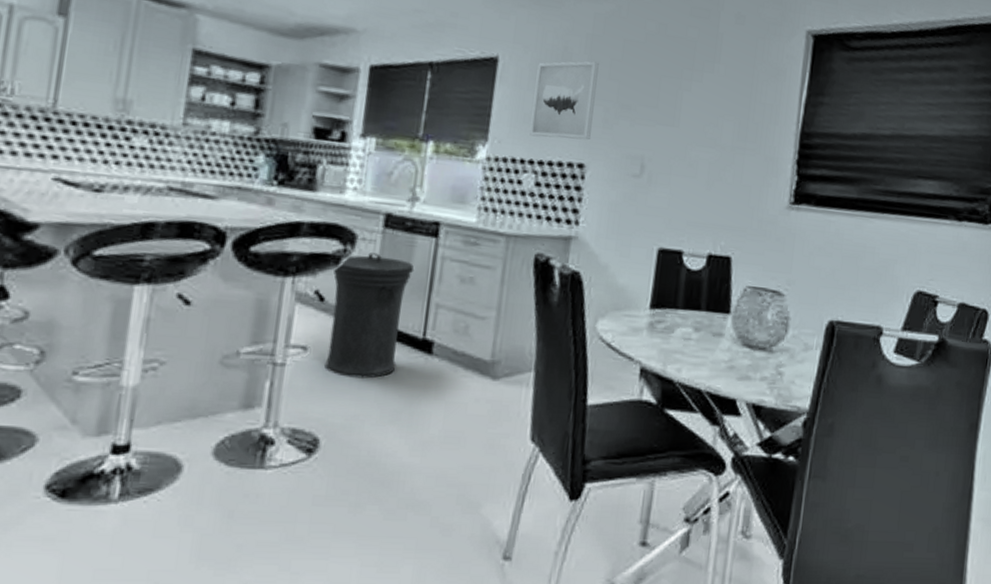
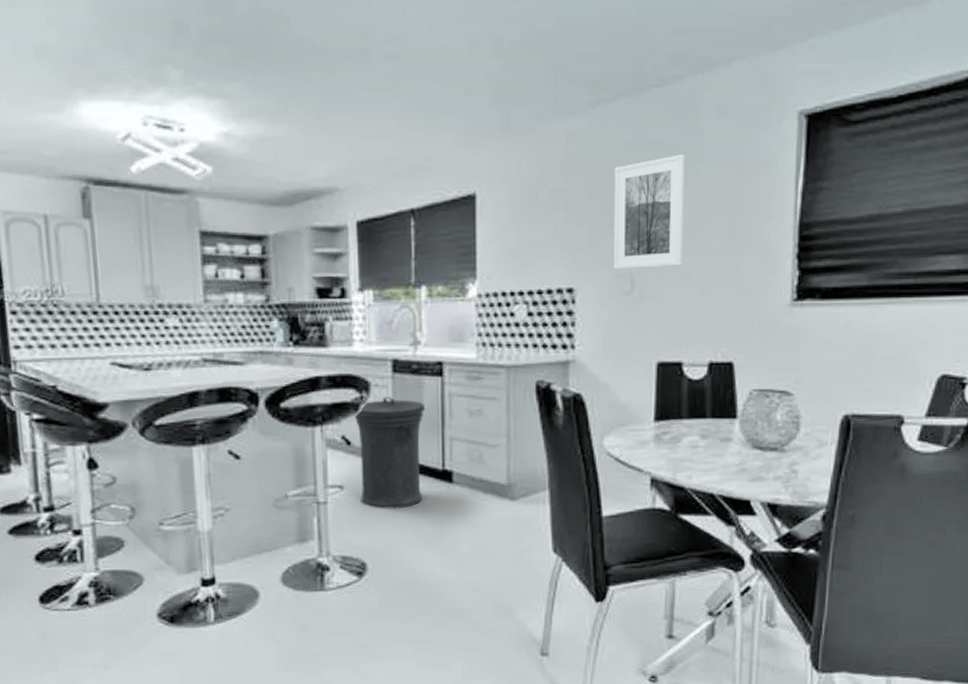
wall art: present [529,61,599,141] -> none [516,182,577,268]
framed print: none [625,51,704,157] -> present [613,154,685,269]

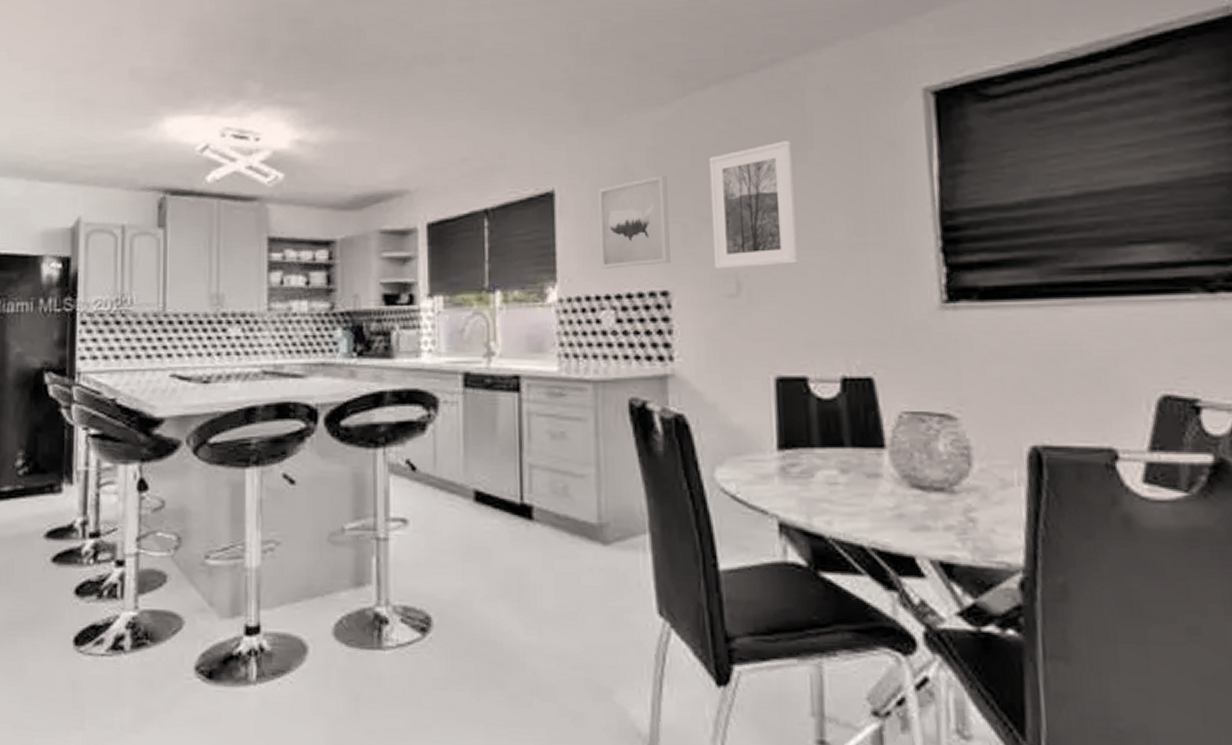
trash can: present [354,397,426,509] -> none [420,415,501,550]
wall art: none [516,182,577,268] -> present [598,175,670,269]

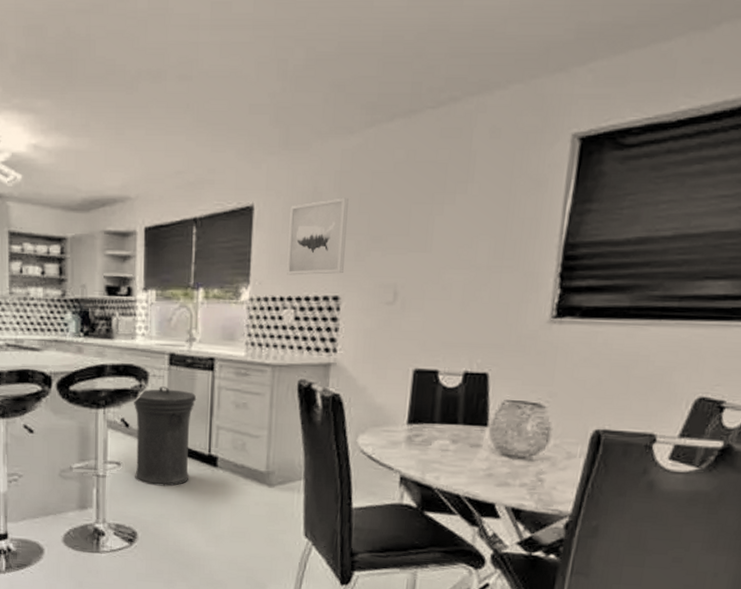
trash can: none [420,415,501,550] -> present [133,386,197,487]
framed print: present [709,140,798,269] -> none [378,173,455,281]

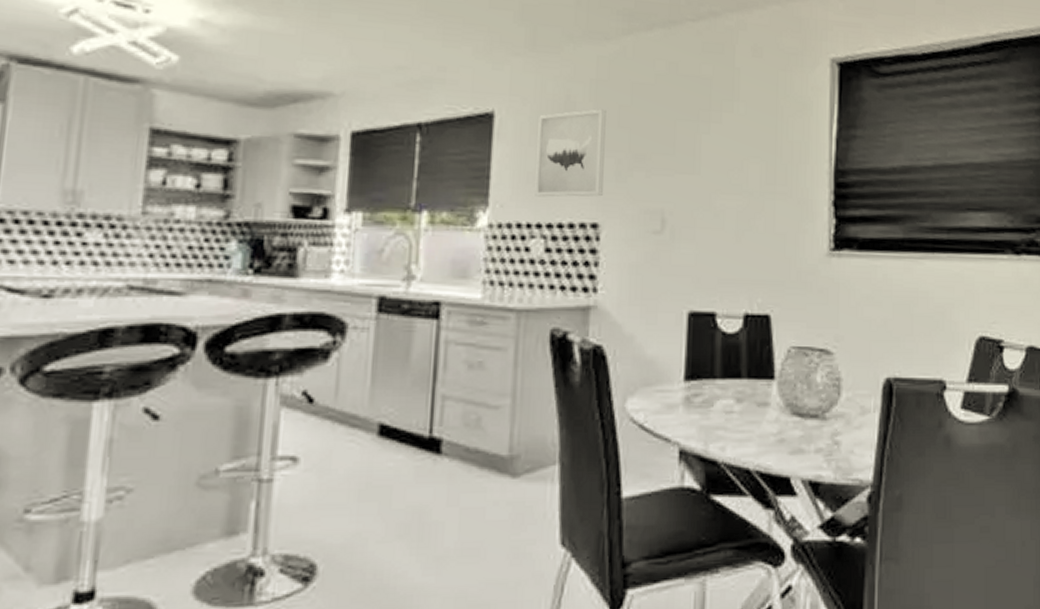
trash can: present [133,386,197,487] -> none [318,343,415,489]

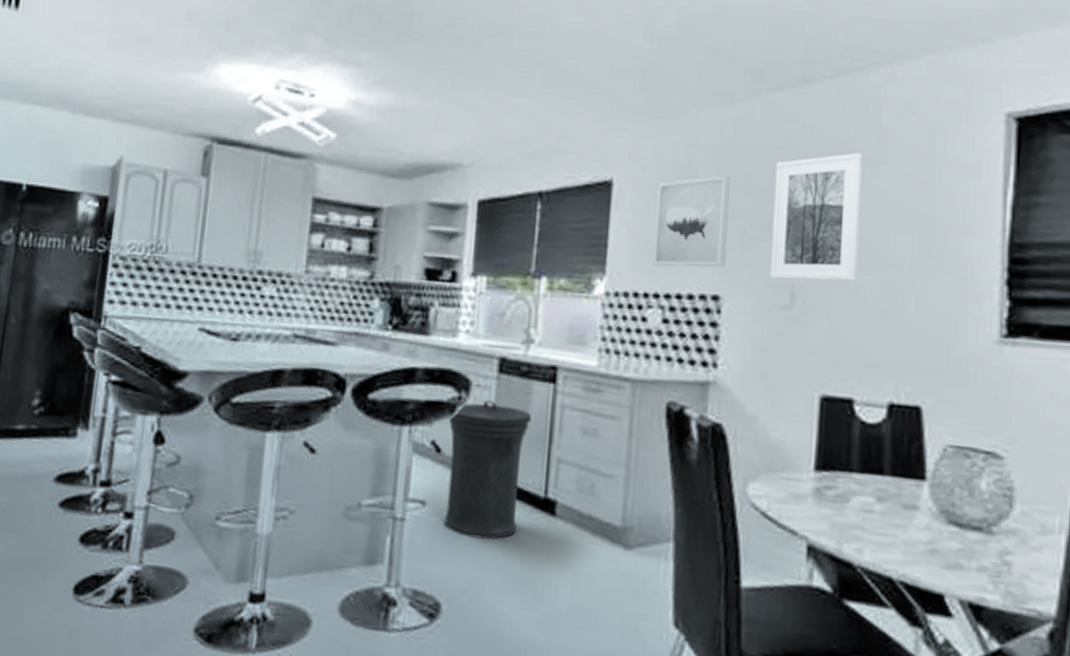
trash can: none [318,343,415,489] -> present [443,400,532,540]
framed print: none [643,90,720,207] -> present [769,153,863,282]

